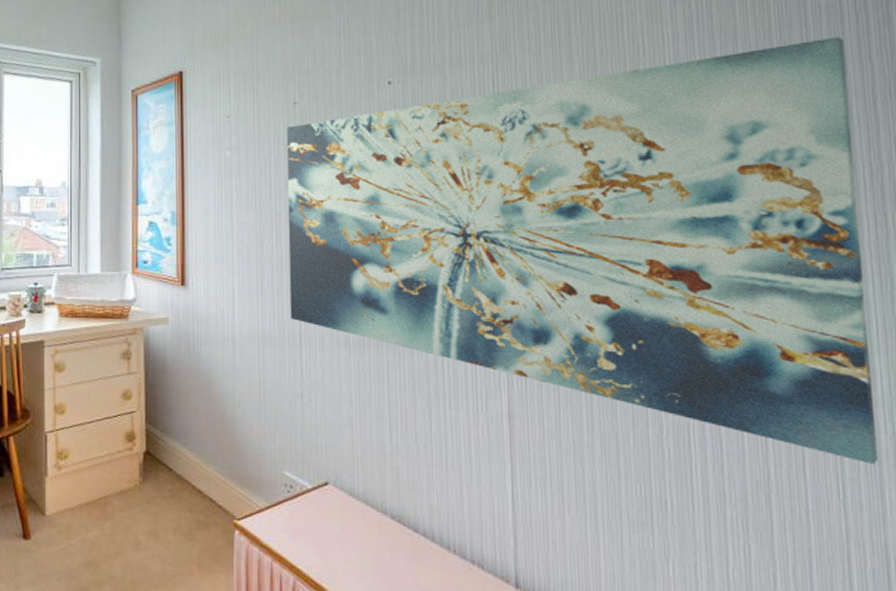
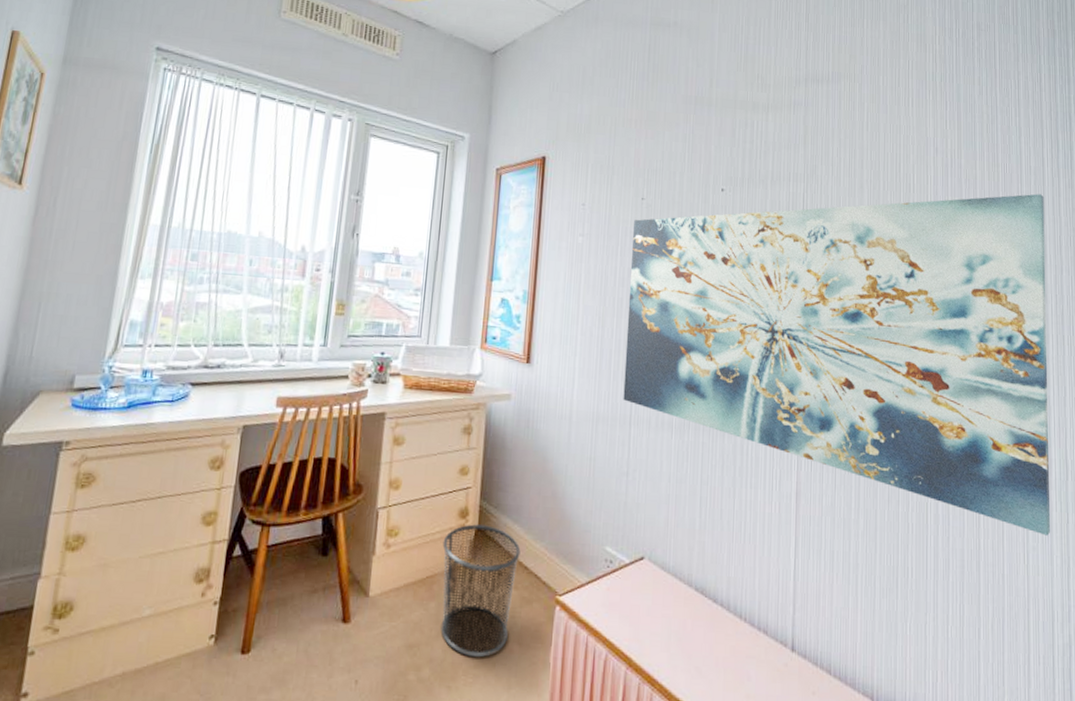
waste bin: none [112,447,192,578] -> present [440,524,521,658]

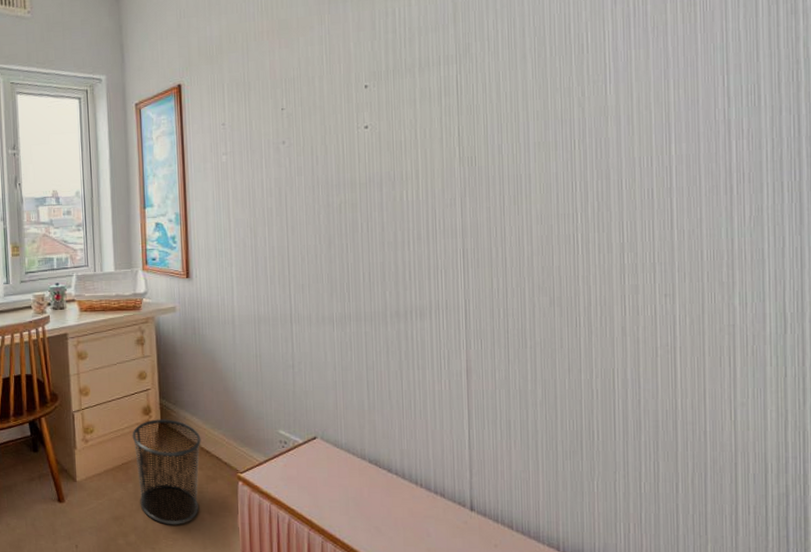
wall art: present [623,193,1051,536] -> none [276,28,764,391]

